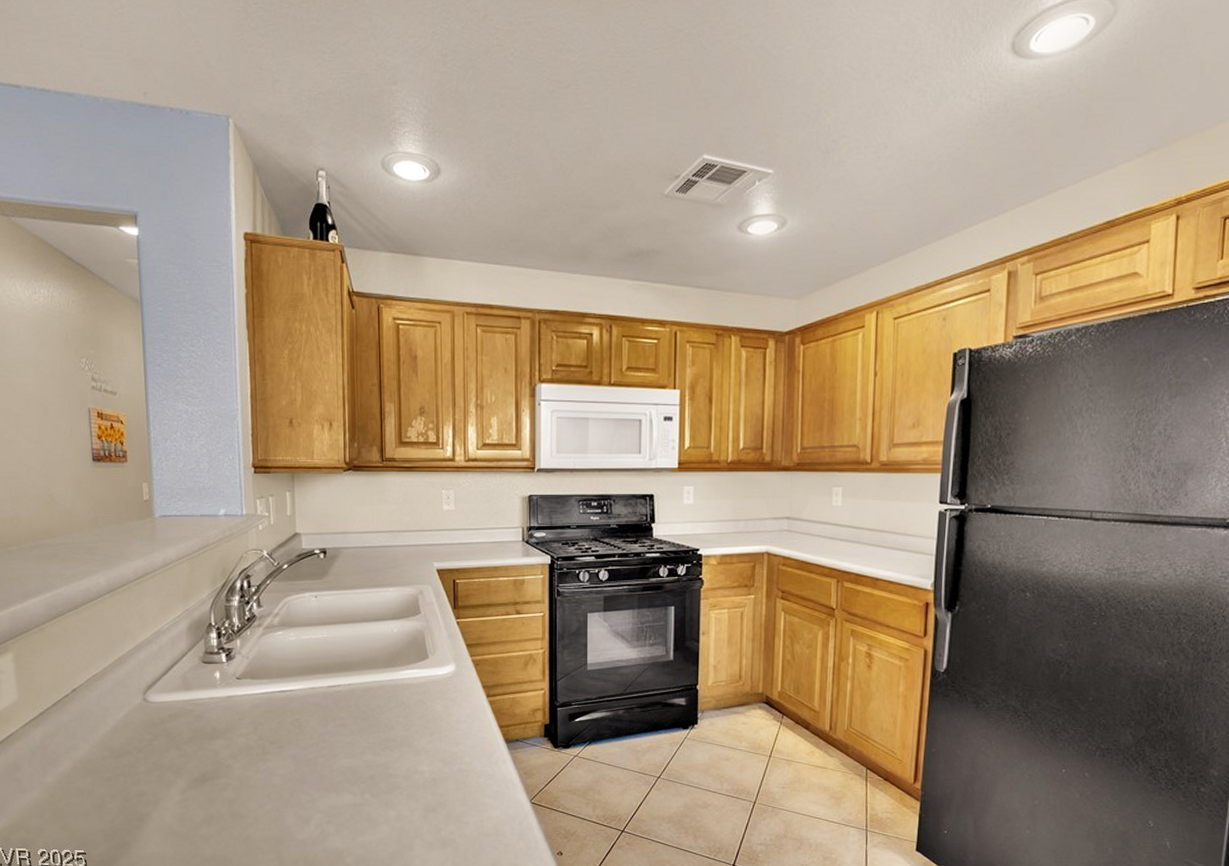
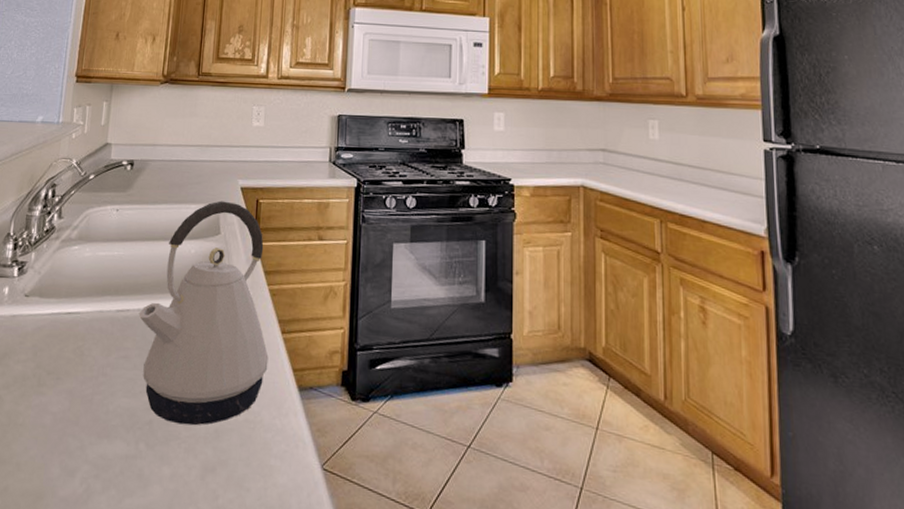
kettle: none [349,583,476,777] -> present [138,201,269,426]

